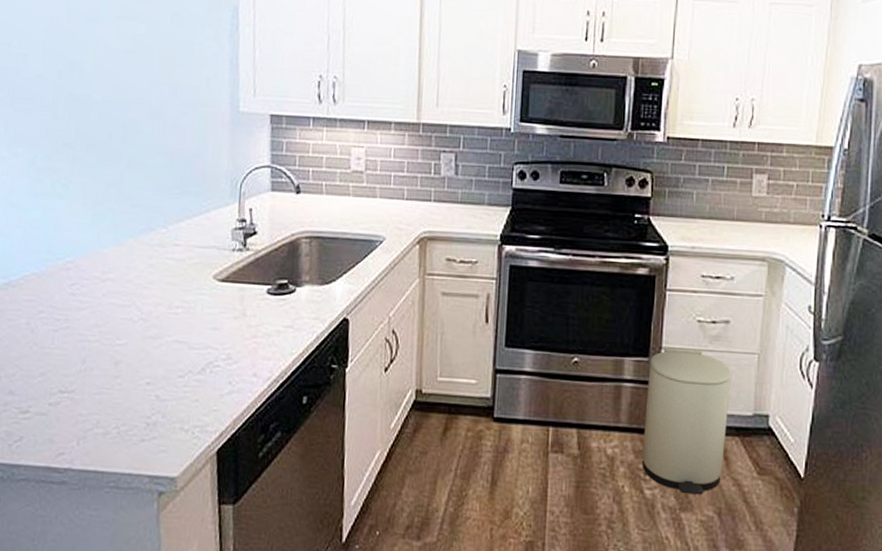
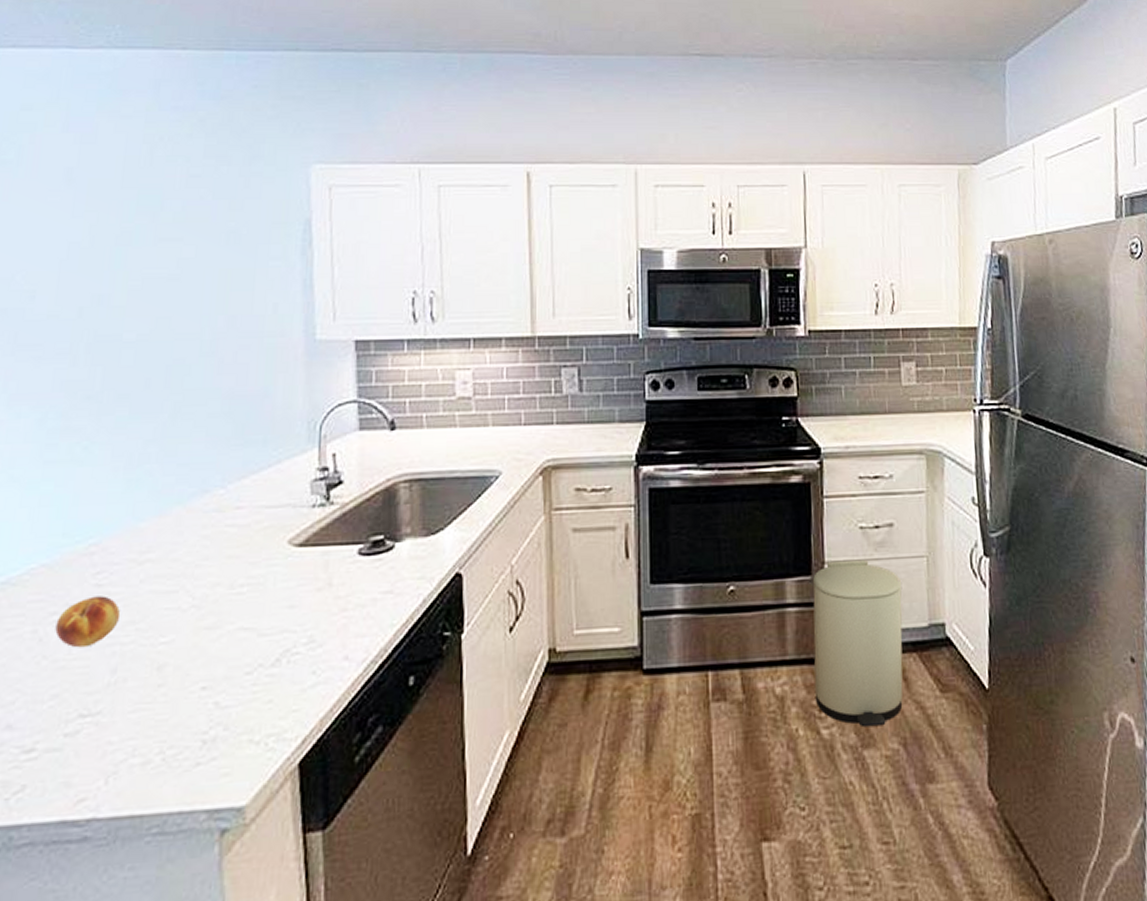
fruit: none [42,302,89,341] -> present [55,596,121,648]

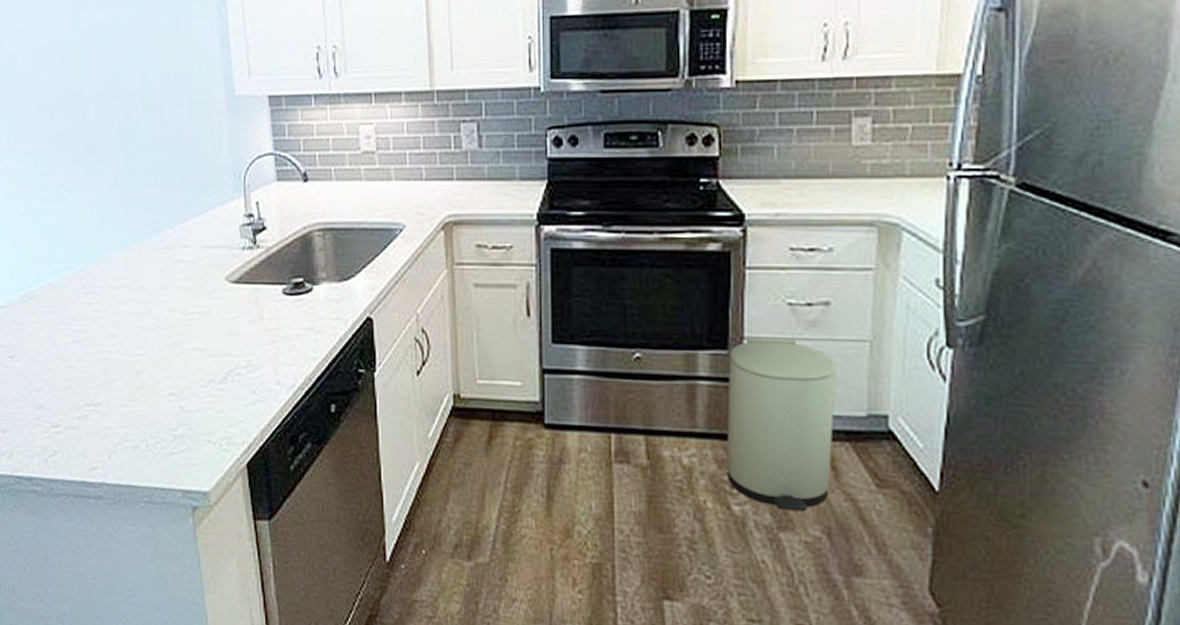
fruit: present [55,596,121,648] -> none [63,312,106,352]

